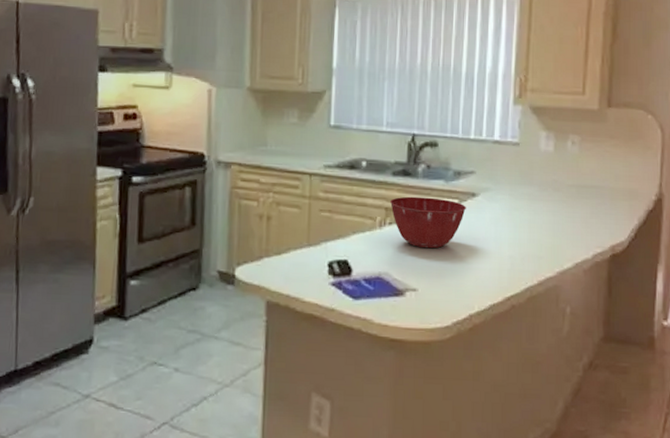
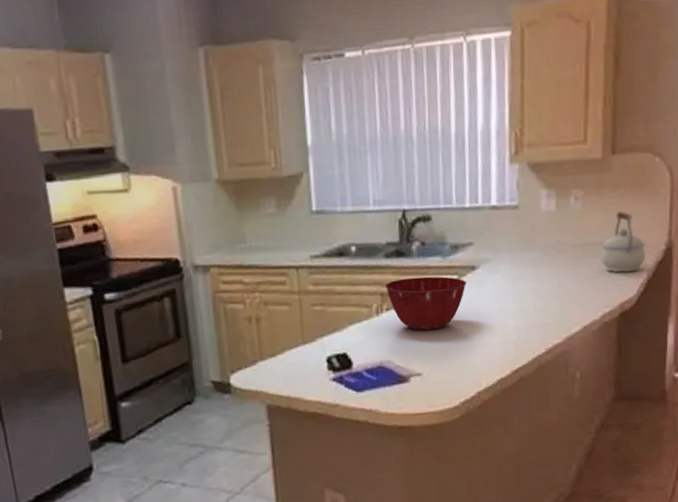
kettle: none [593,160,637,217] -> present [599,211,646,273]

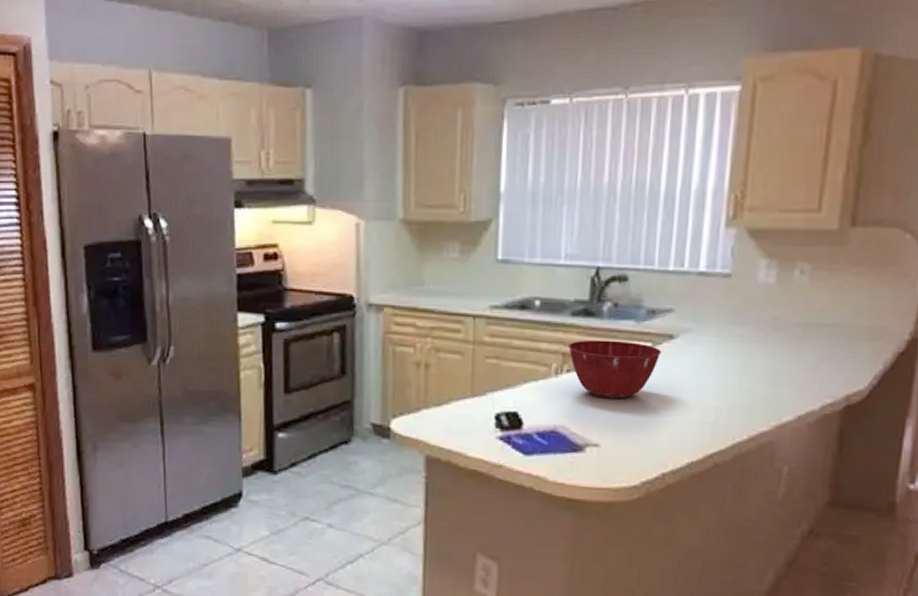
kettle: present [599,211,646,273] -> none [824,292,884,361]

